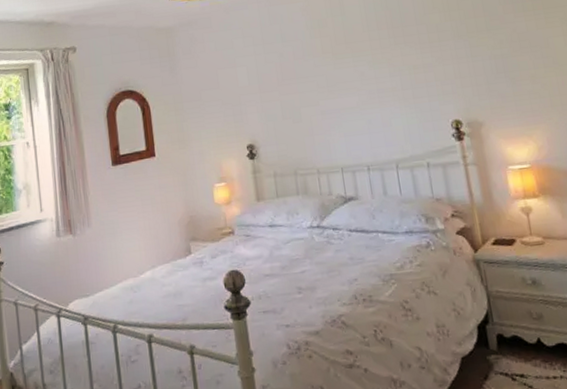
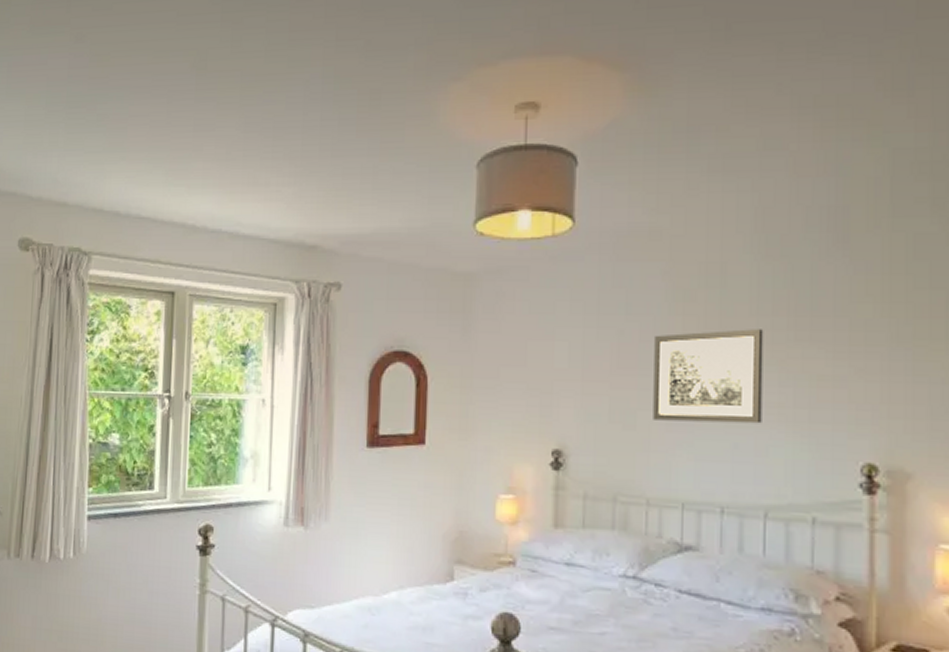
wall art: none [304,40,384,113] -> present [653,329,764,424]

